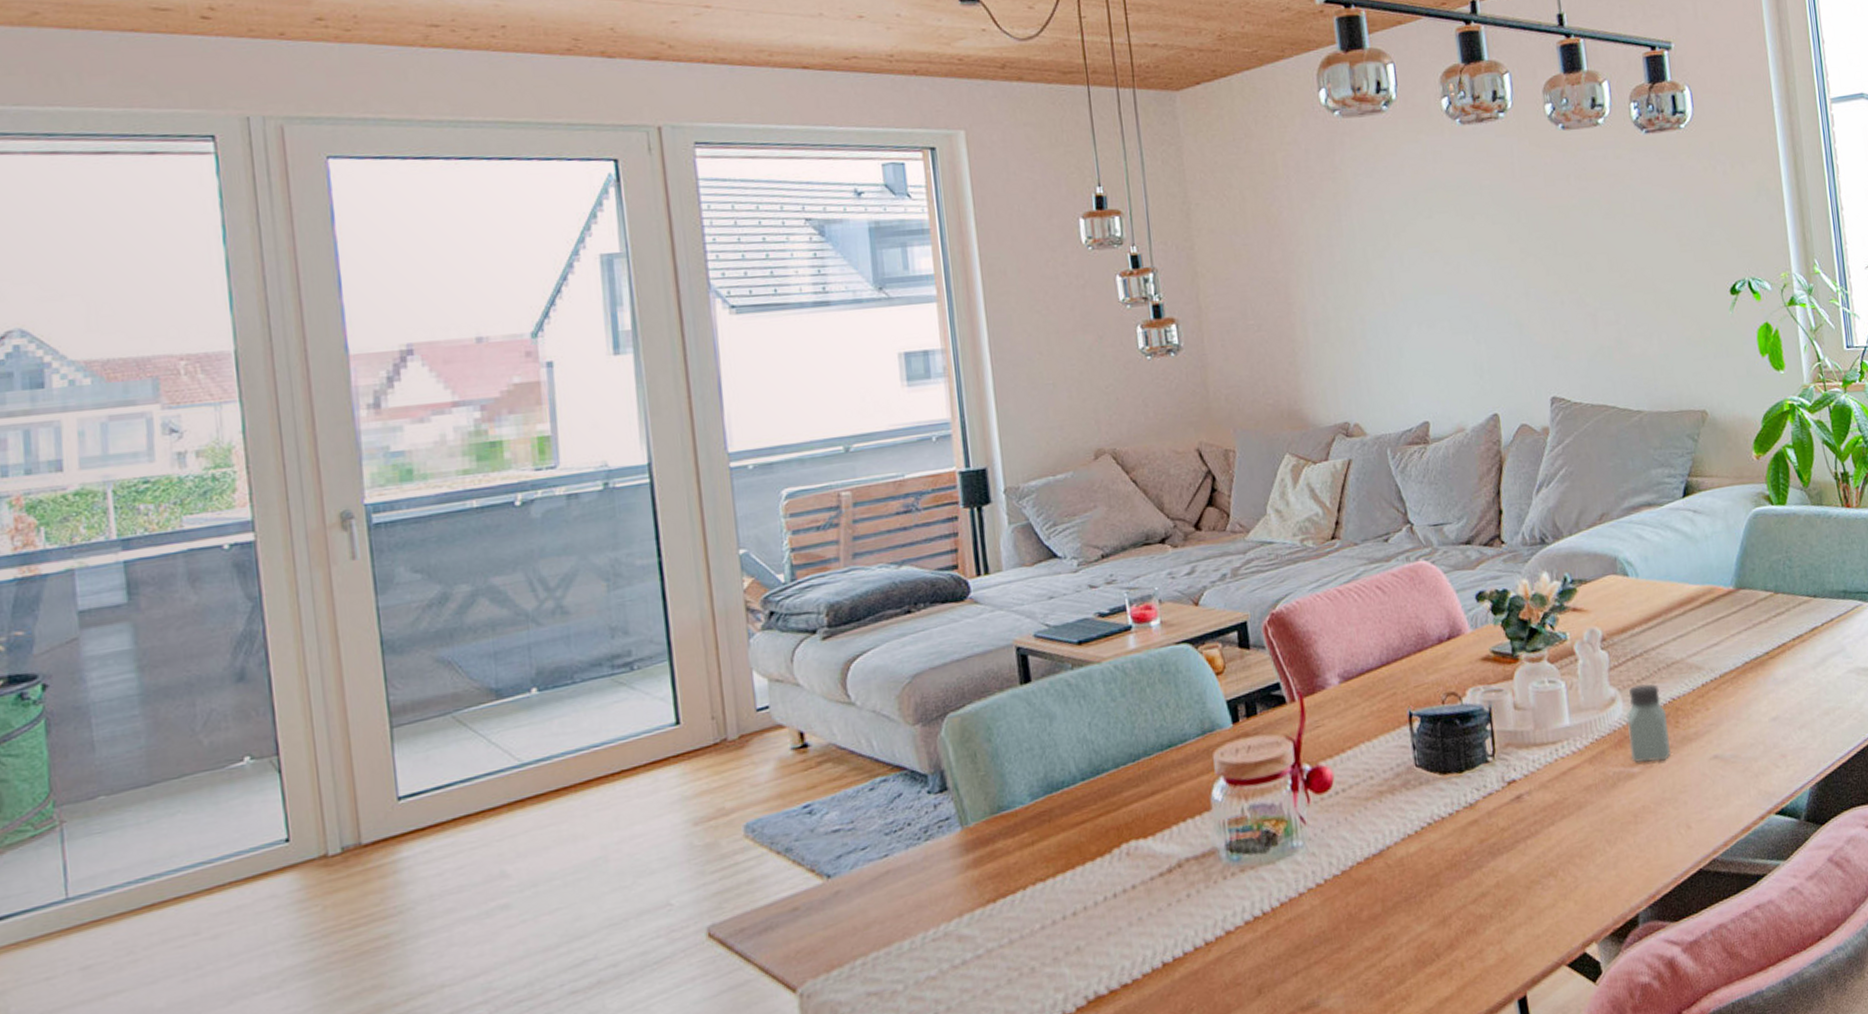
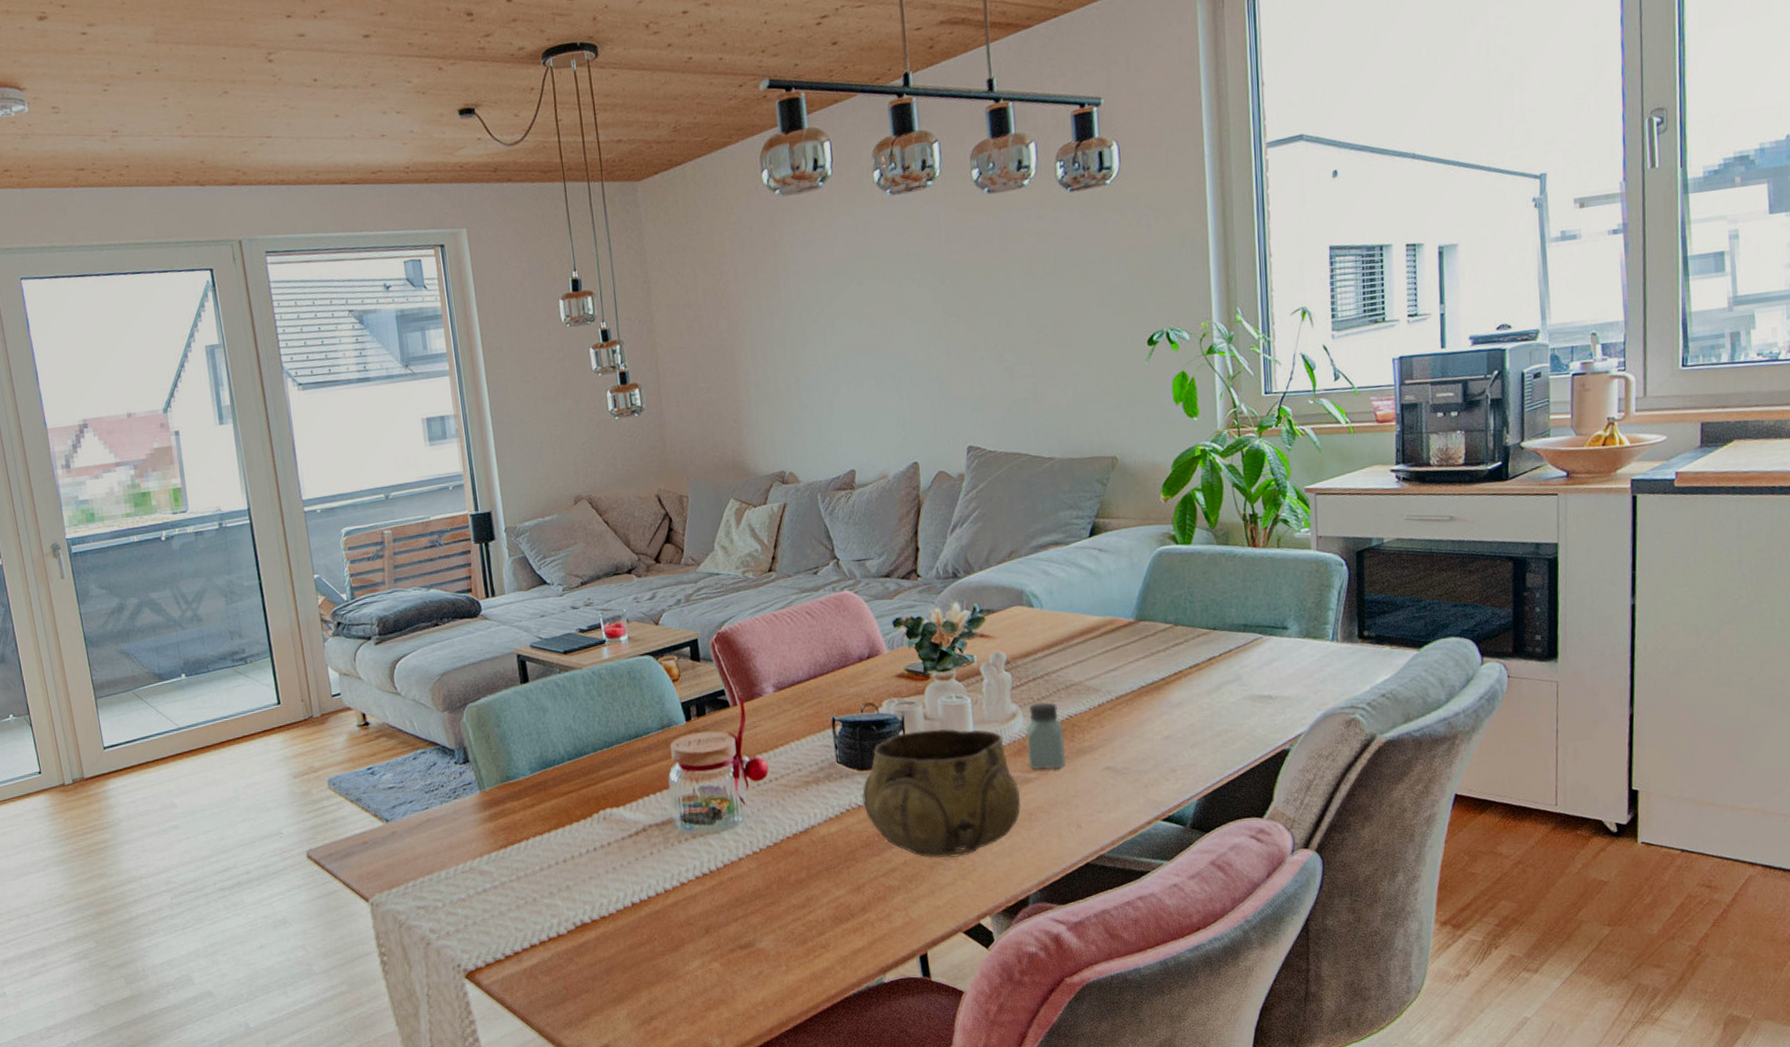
decorative bowl: none [1446,718,1625,877] -> present [862,728,1021,858]

